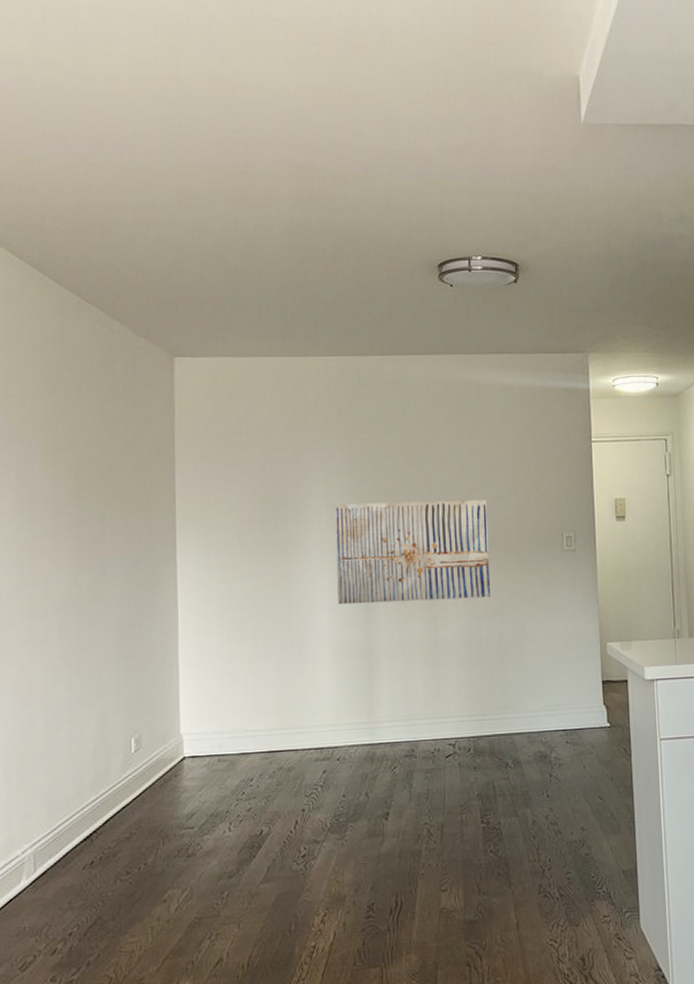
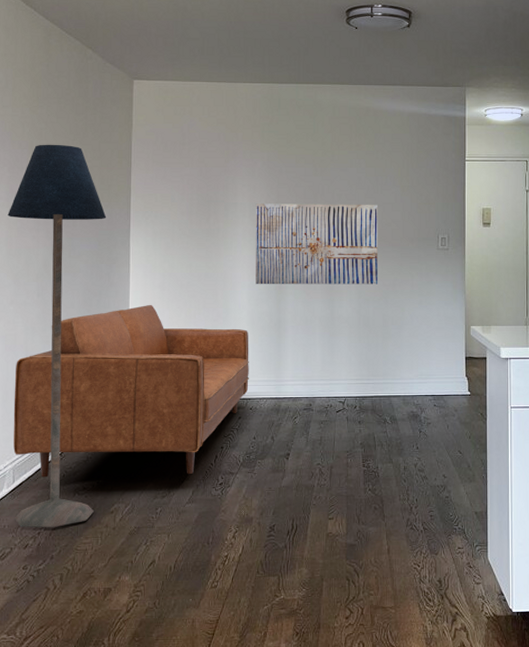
floor lamp: none [17,440,146,928] -> present [7,144,107,528]
sofa: none [32,635,336,863] -> present [13,304,250,478]

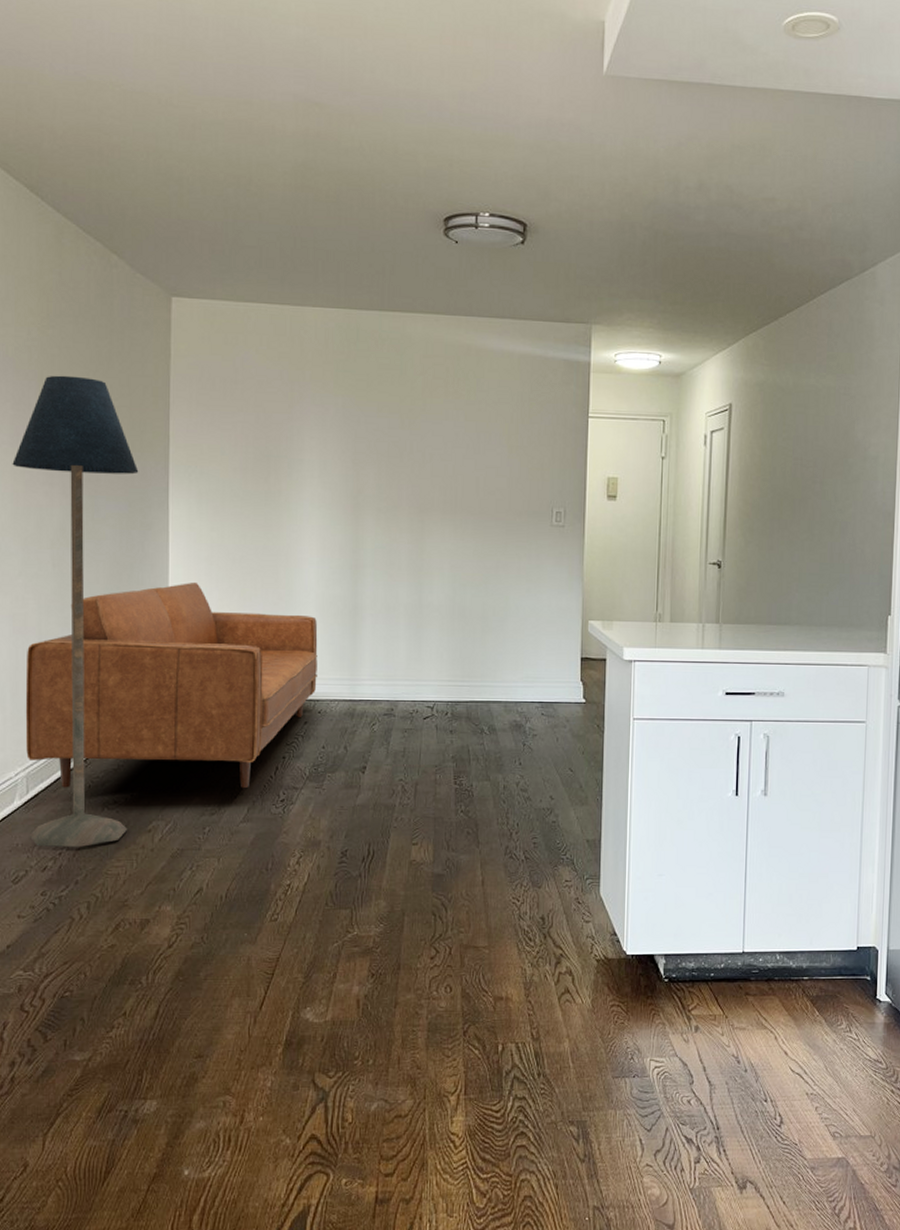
wall art: present [255,204,379,285] -> none [326,461,480,567]

